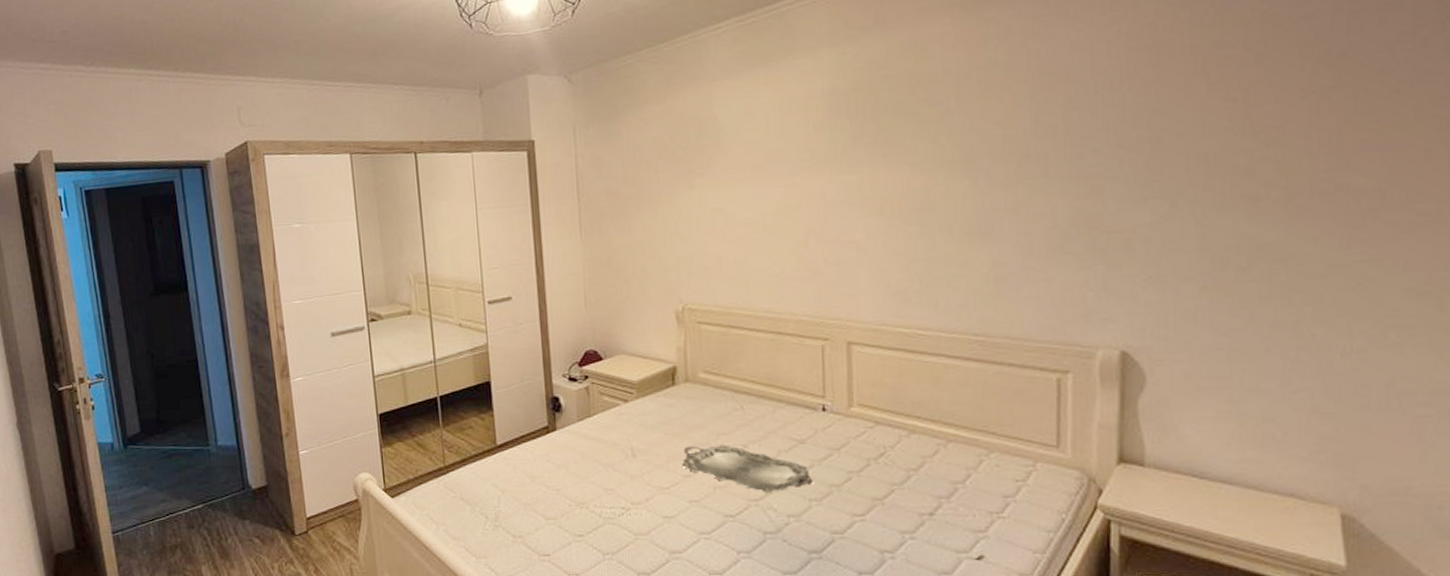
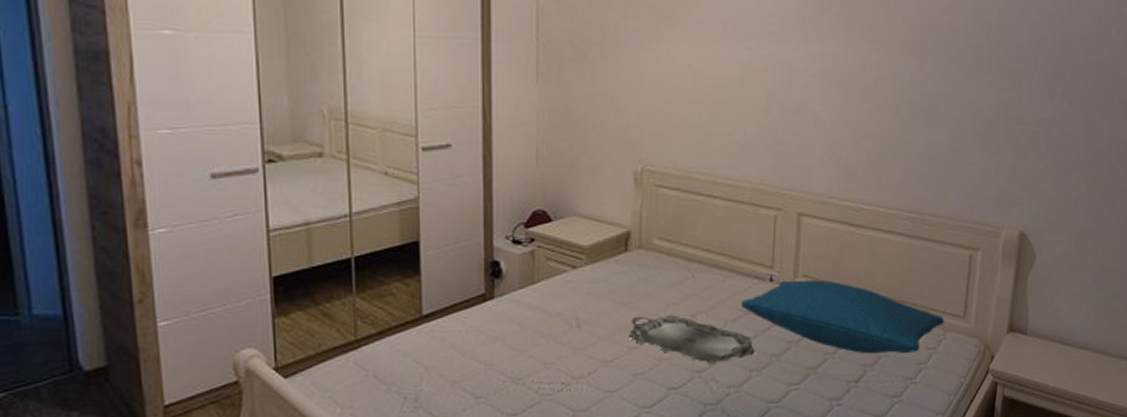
pillow: none [794,408,1034,486] -> present [741,279,945,354]

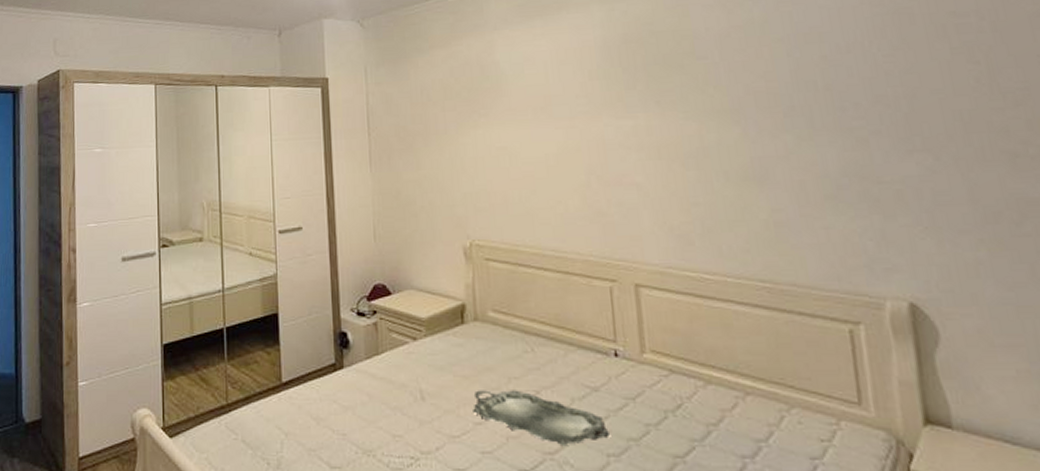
pillow: present [741,279,945,354] -> none [587,355,836,446]

